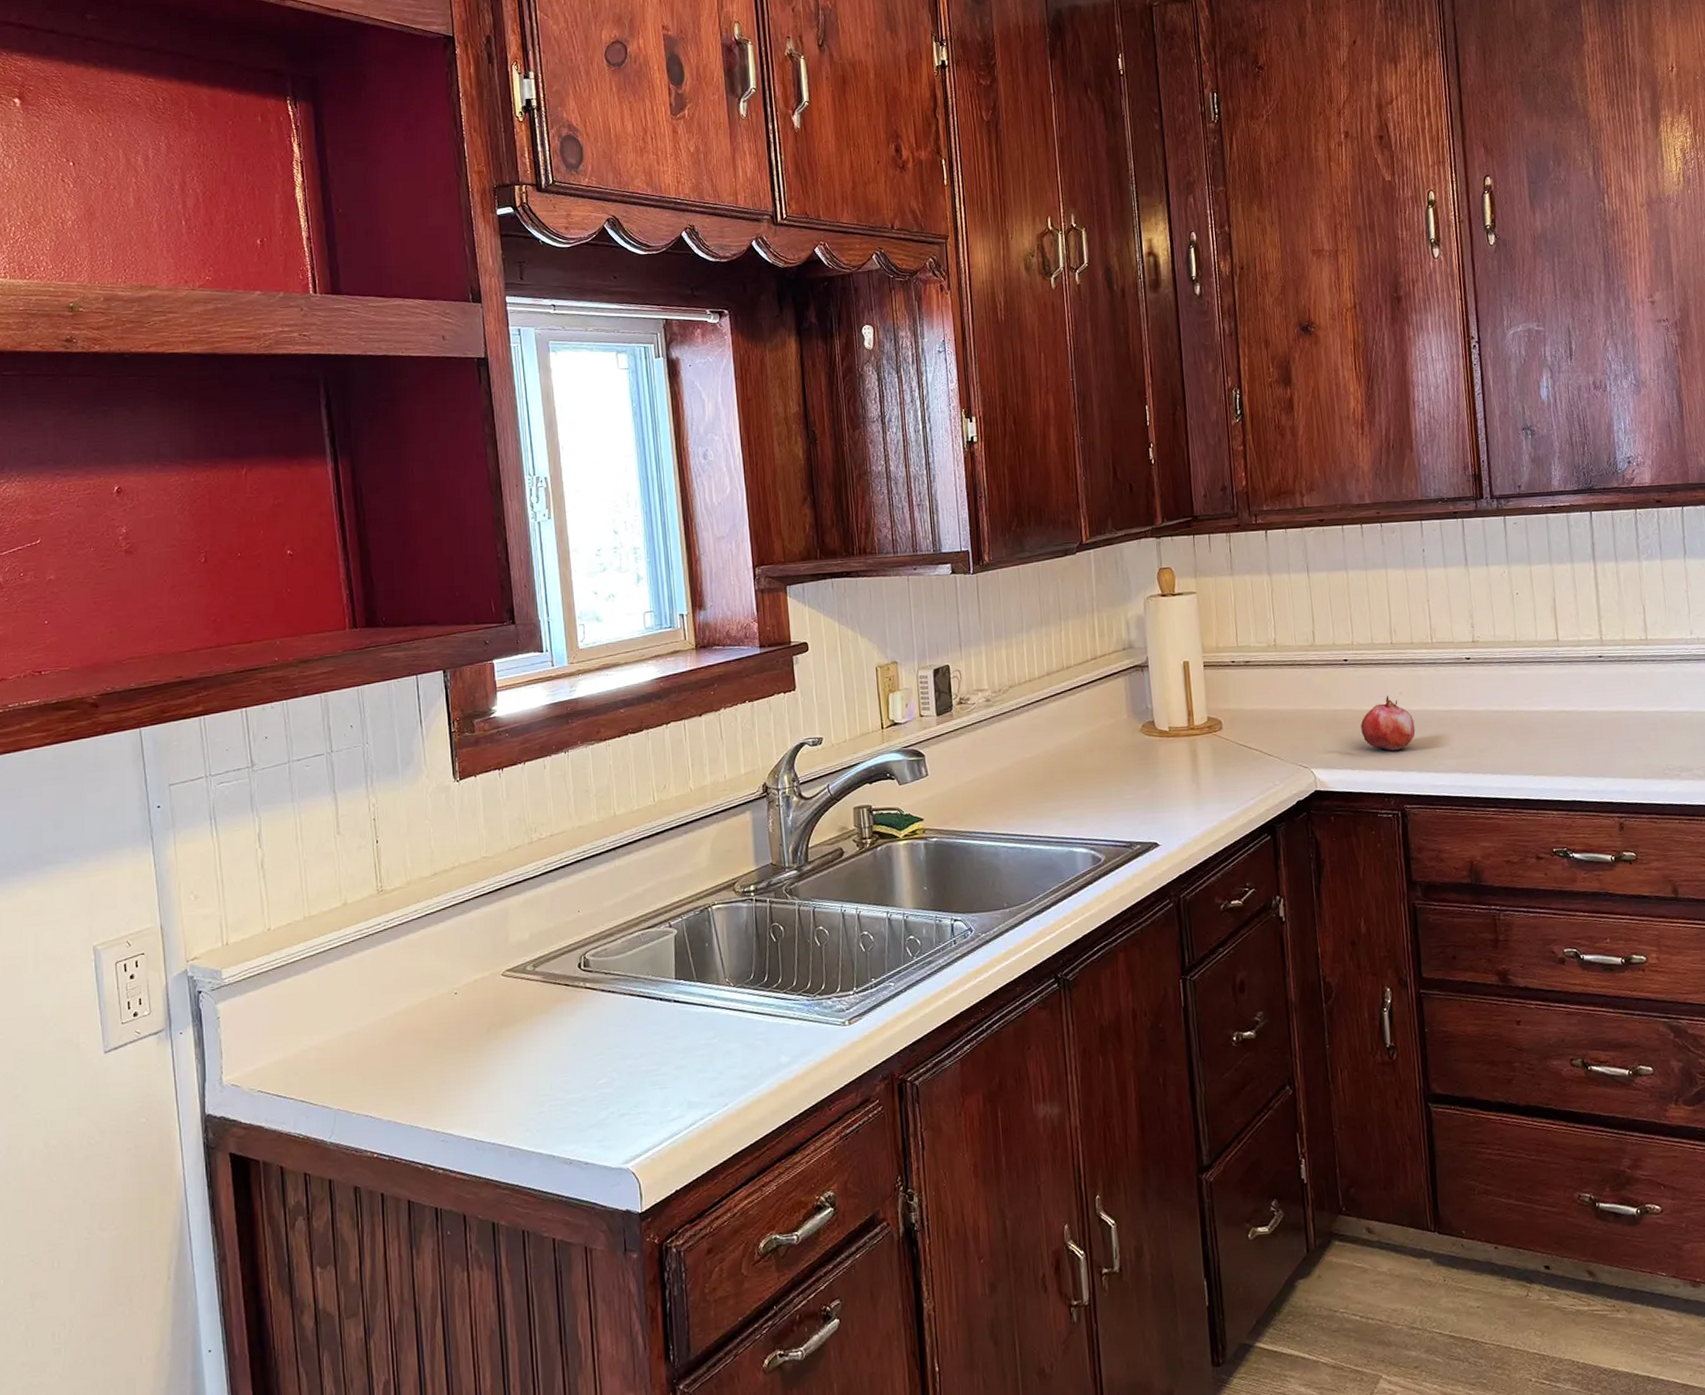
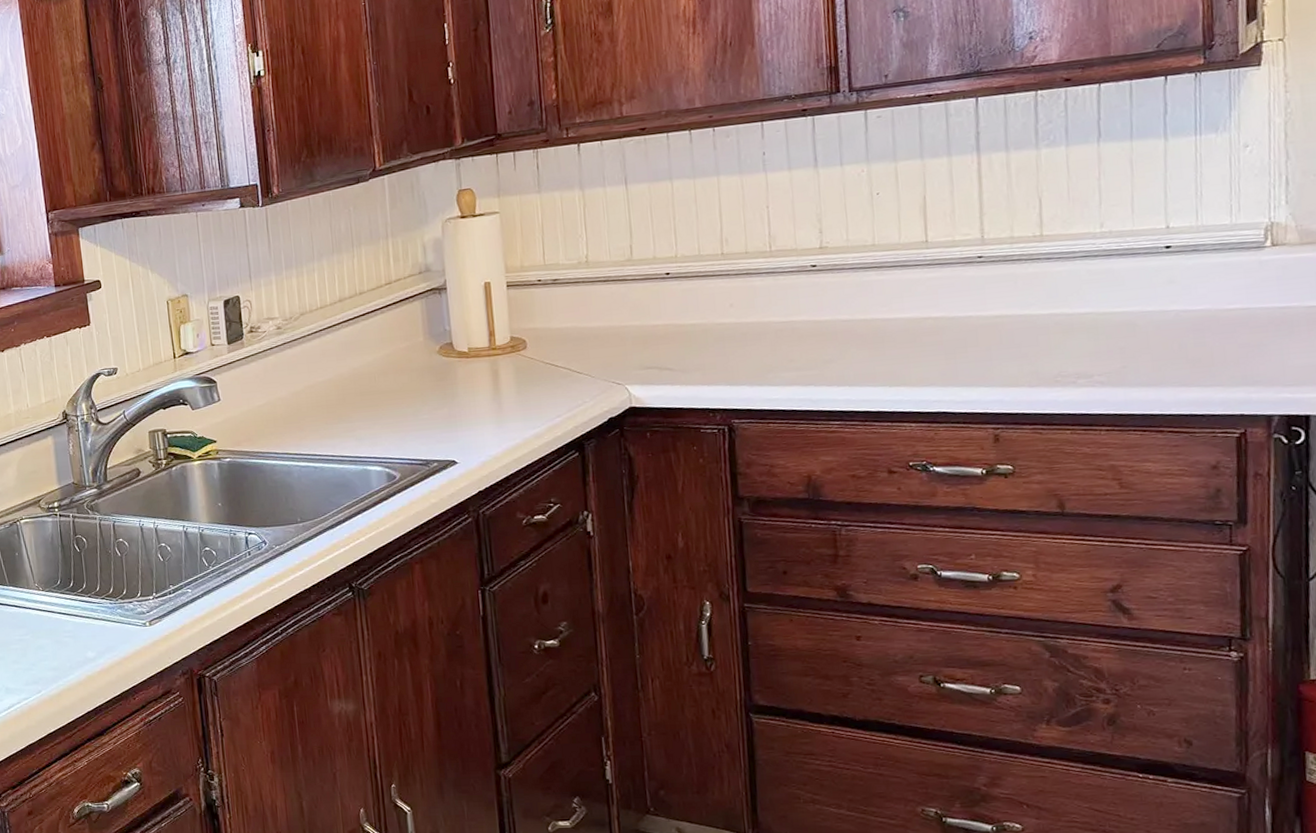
fruit: present [1360,696,1416,752] -> none [683,308,748,366]

